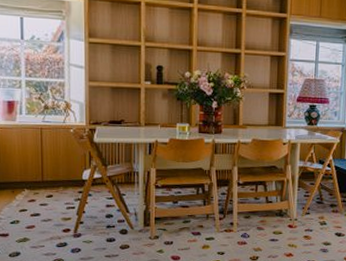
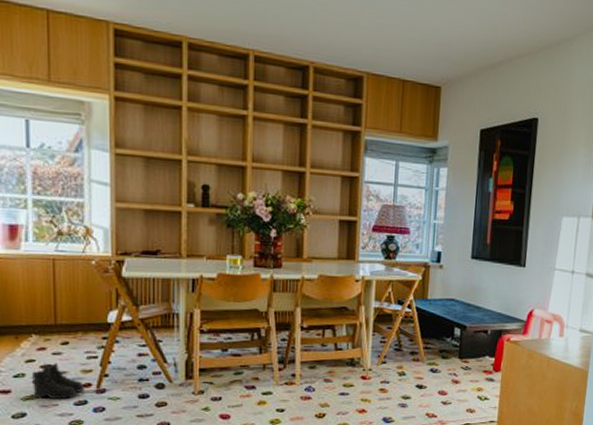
boots: none [24,212,66,242] -> present [31,363,86,400]

